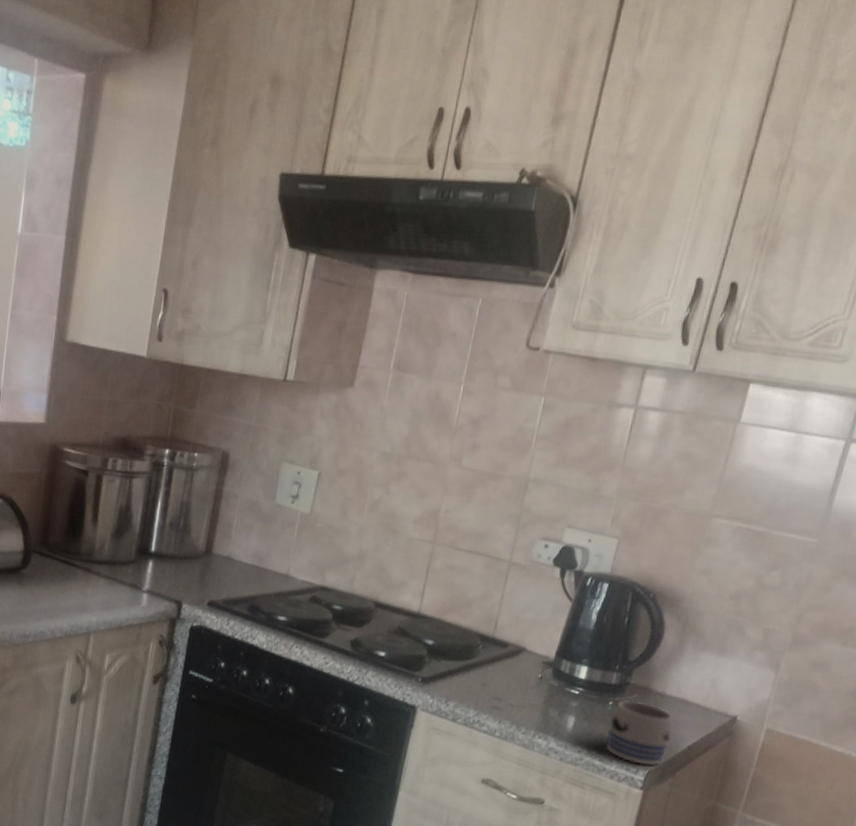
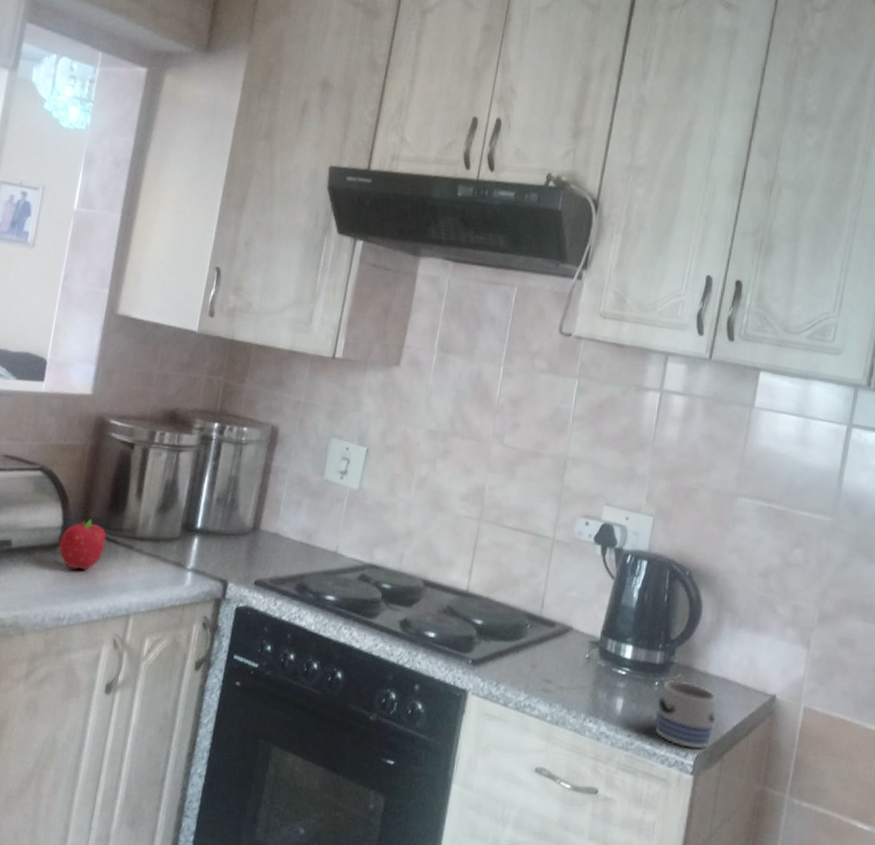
fruit: none [21,544,65,592] -> present [58,519,107,571]

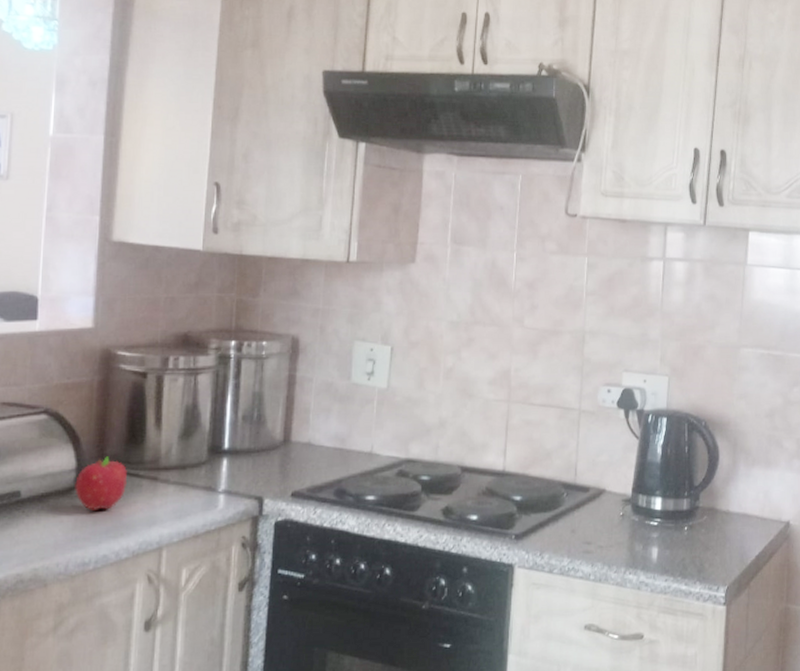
mug: present [655,679,717,750] -> none [687,522,741,582]

